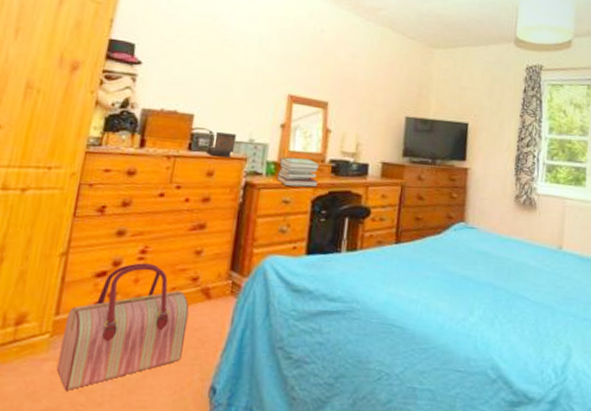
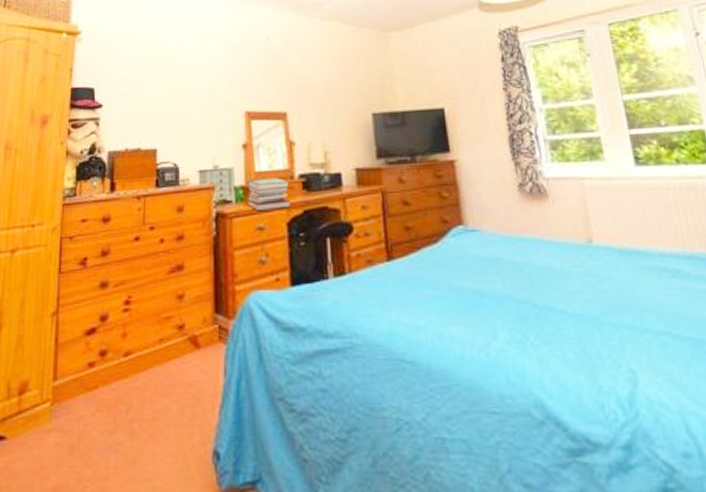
handbag: present [56,263,190,390] -> none [60,314,180,464]
jewelry box: present [206,132,237,159] -> none [174,163,201,191]

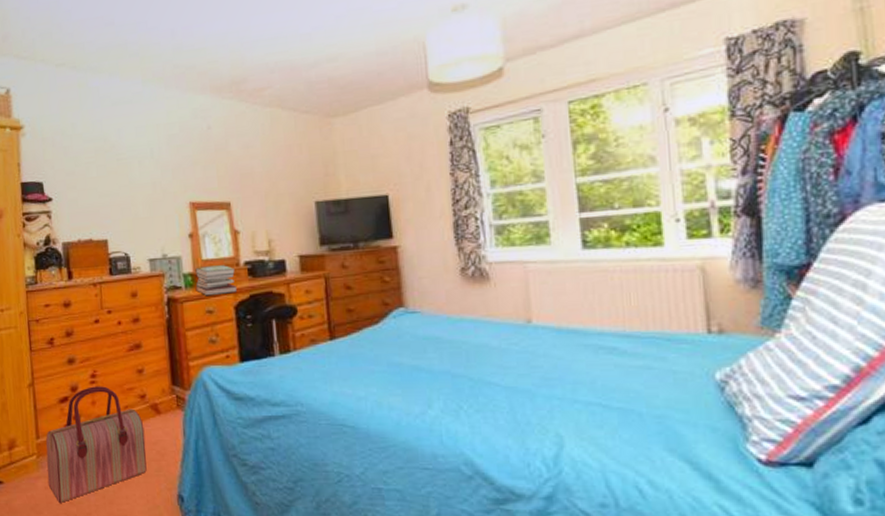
handbag: none [60,314,180,464] -> present [45,386,147,503]

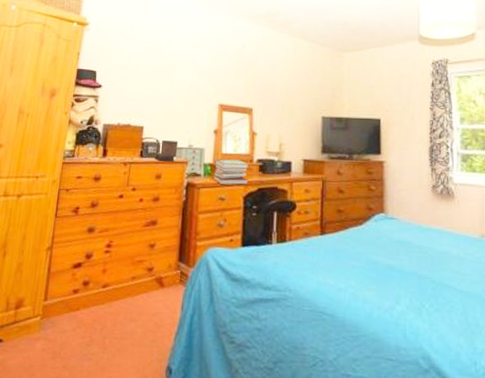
handbag: present [45,386,147,503] -> none [46,255,147,366]
jewelry box: none [126,252,152,278] -> present [155,140,178,163]

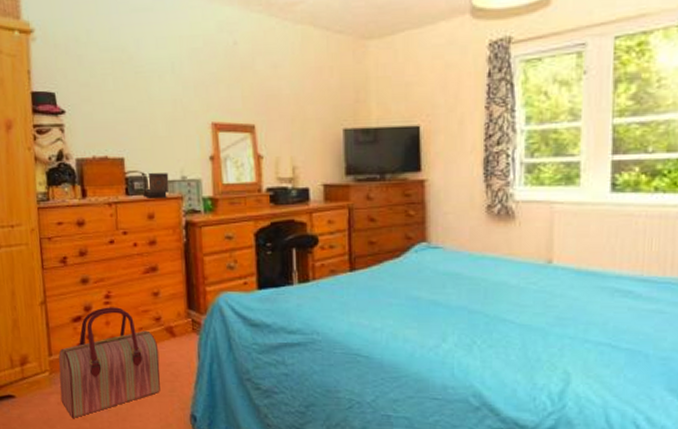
handbag: none [46,255,147,366] -> present [58,307,160,418]
books: present [212,159,249,186] -> none [215,190,258,222]

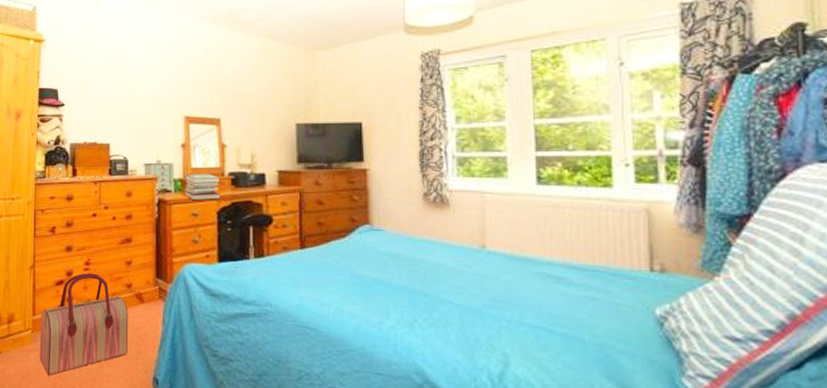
jewelry box: present [143,173,170,200] -> none [124,157,146,180]
books: none [215,190,258,222] -> present [184,174,221,201]

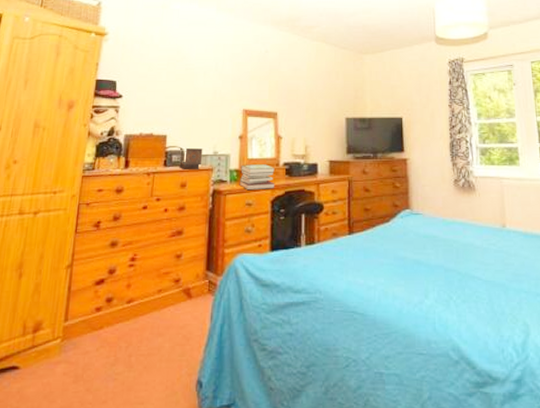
handbag: present [39,273,129,375] -> none [67,269,174,390]
jewelry box: none [124,157,146,180] -> present [179,148,203,171]

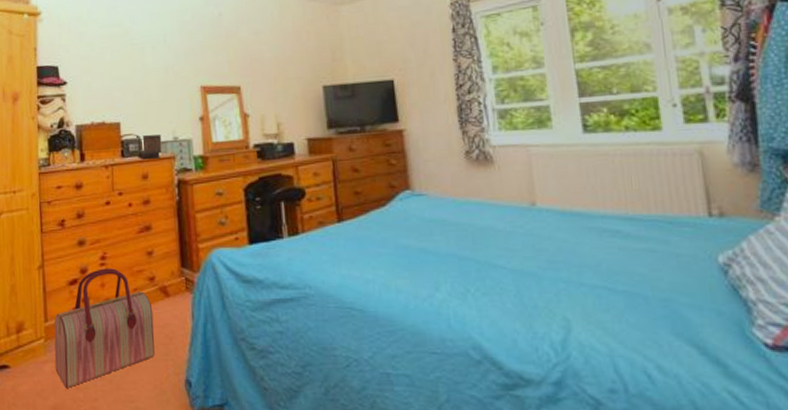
handbag: none [67,269,174,390] -> present [53,268,155,388]
books: present [239,164,275,191] -> none [205,148,247,179]

